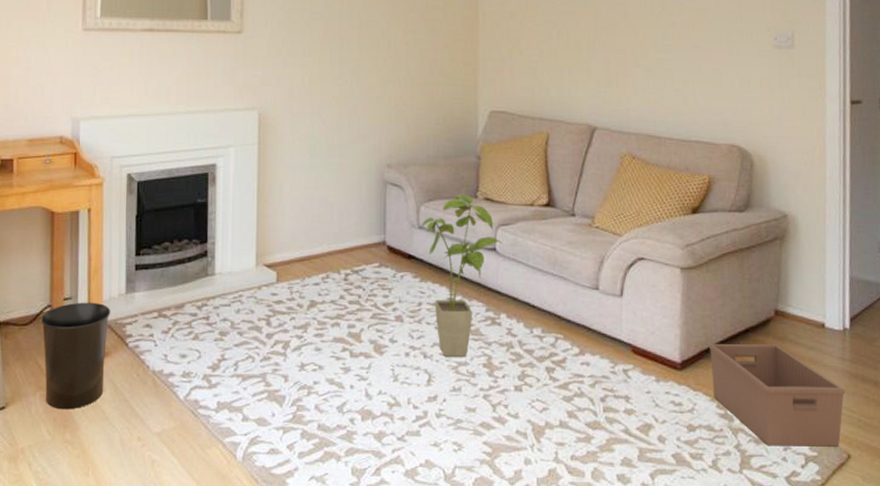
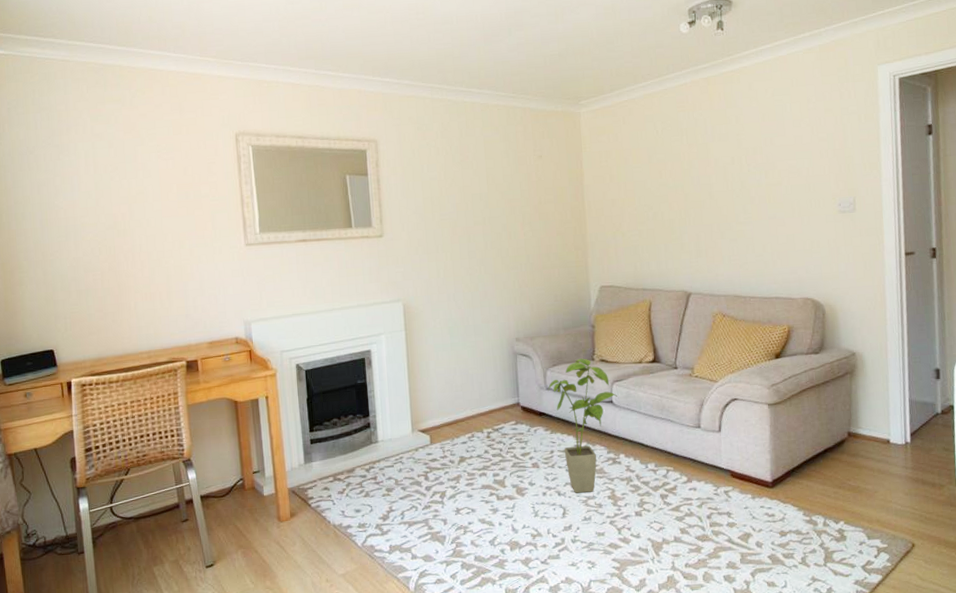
waste bin: present [40,302,111,410] -> none [235,473,294,563]
hamper: present [708,343,846,447] -> none [794,460,909,543]

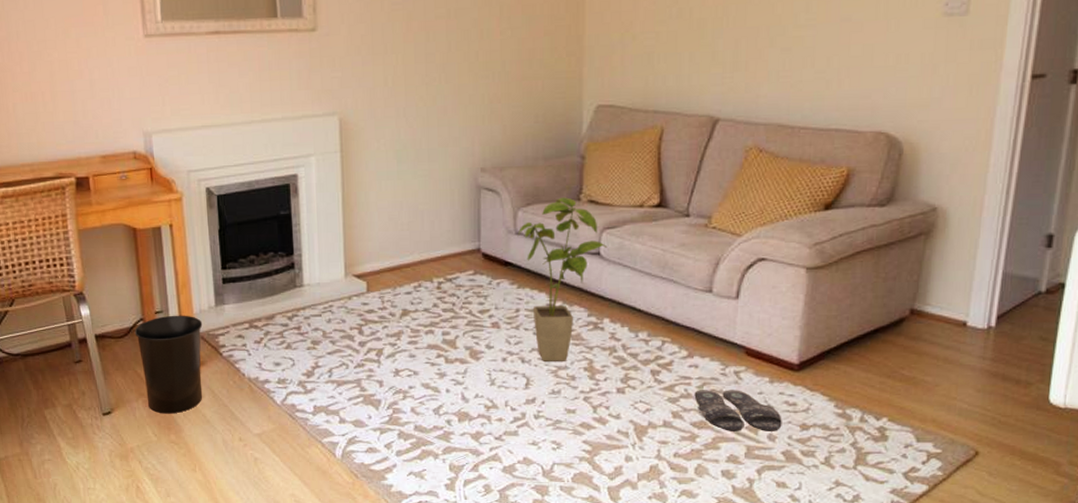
waste bin: none [235,473,294,563] -> present [134,315,203,414]
slippers: none [696,506,766,542] -> present [694,390,782,431]

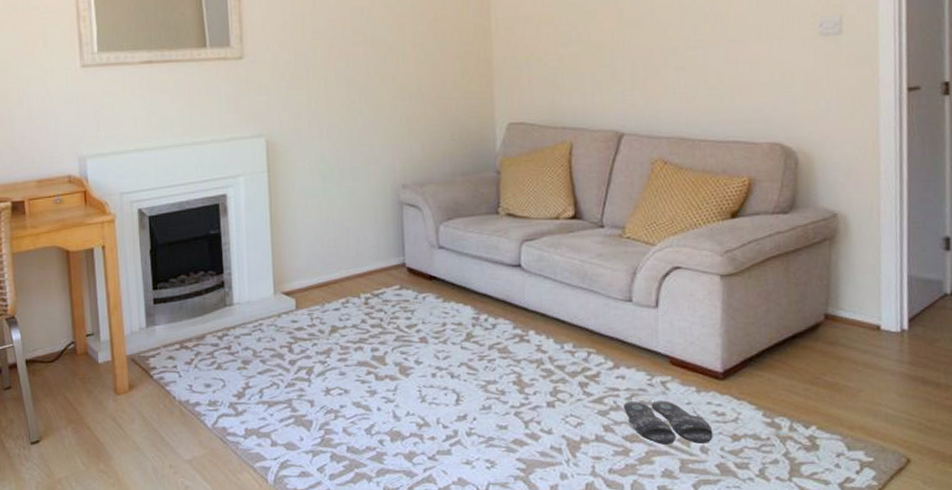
waste bin: present [134,315,203,414] -> none [65,337,134,441]
house plant: present [517,197,608,361] -> none [440,211,528,376]

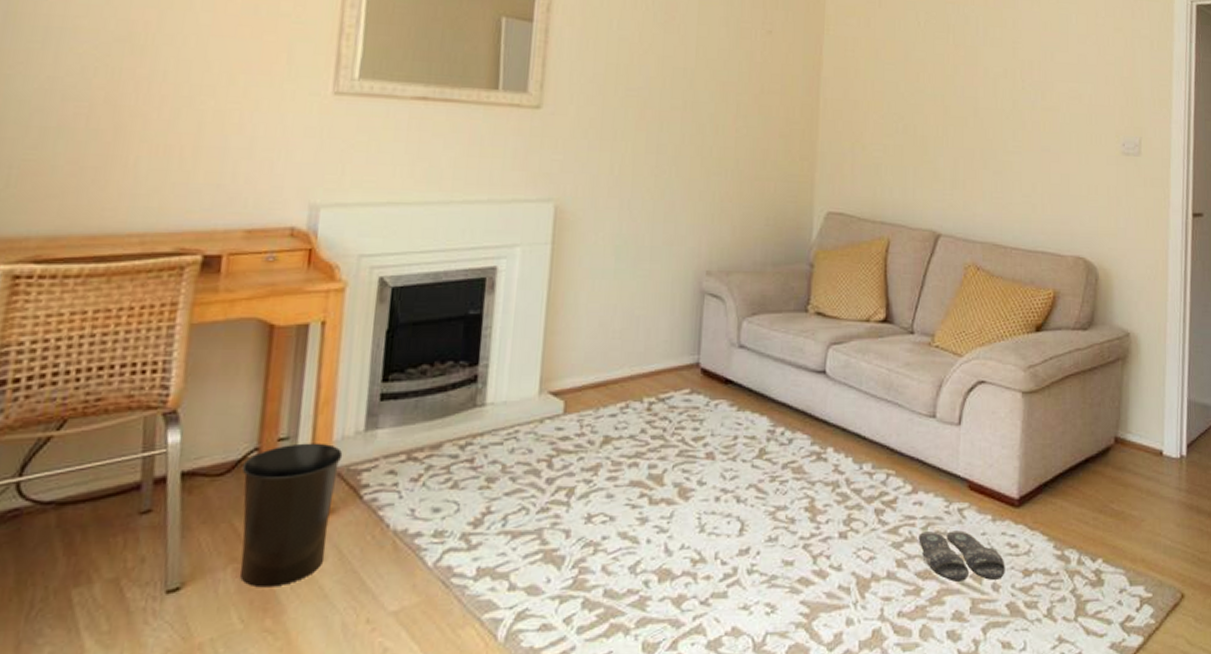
waste bin: none [65,337,134,441] -> present [239,443,343,588]

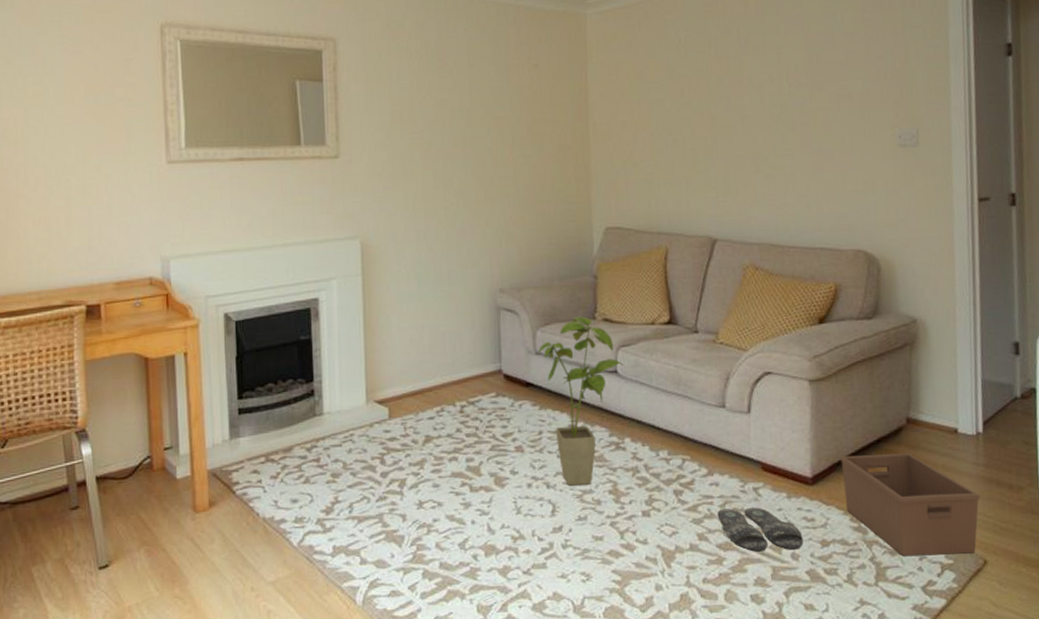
waste bin: present [239,443,343,588] -> none [140,450,215,564]
house plant: none [740,308,834,501] -> present [537,316,624,486]
hamper: none [1047,475,1181,589] -> present [839,453,981,557]

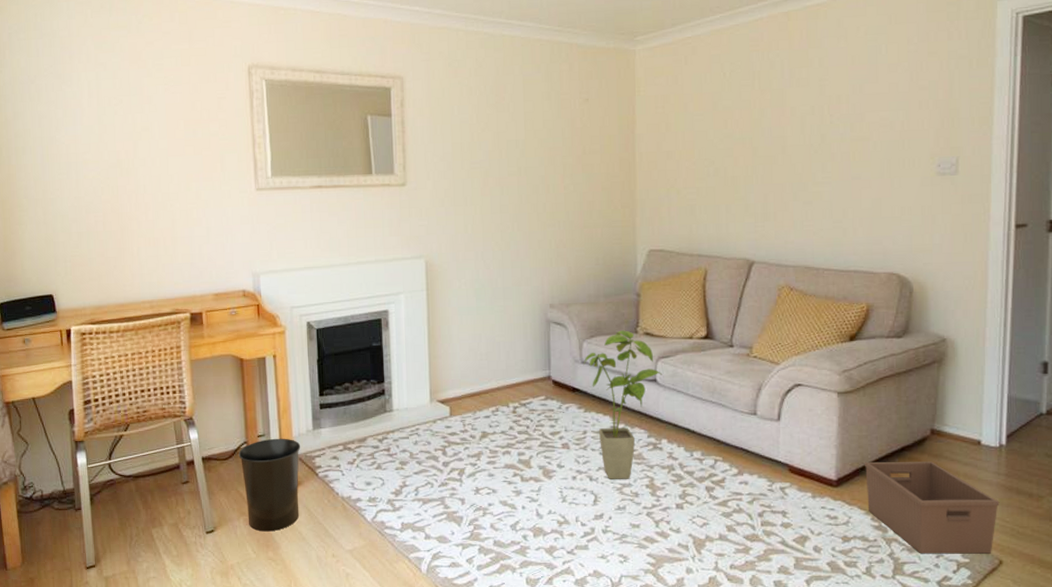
waste bin: none [140,450,215,564] -> present [238,438,301,532]
slippers: present [717,507,804,552] -> none [745,504,826,544]

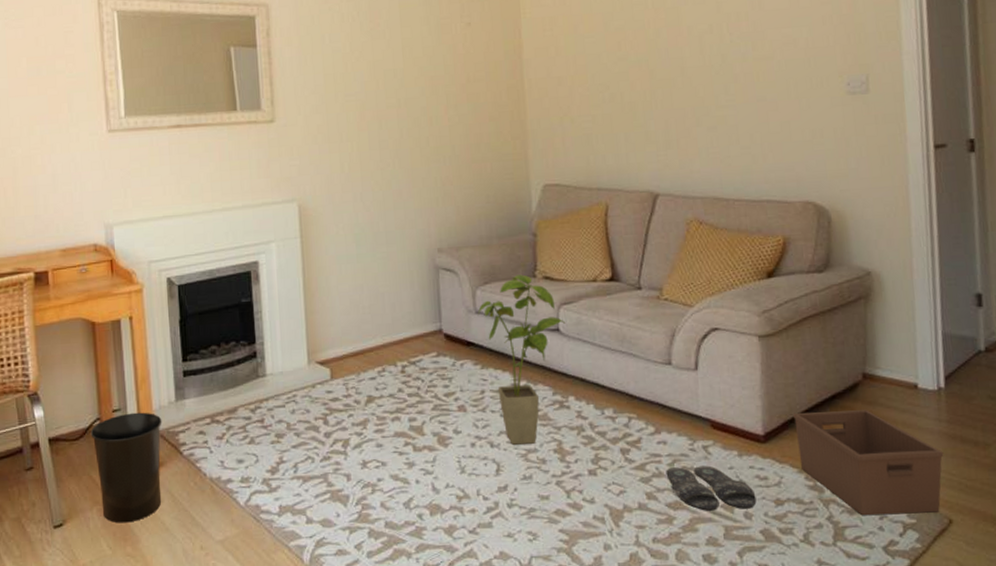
slippers: none [745,504,826,544] -> present [666,465,757,511]

